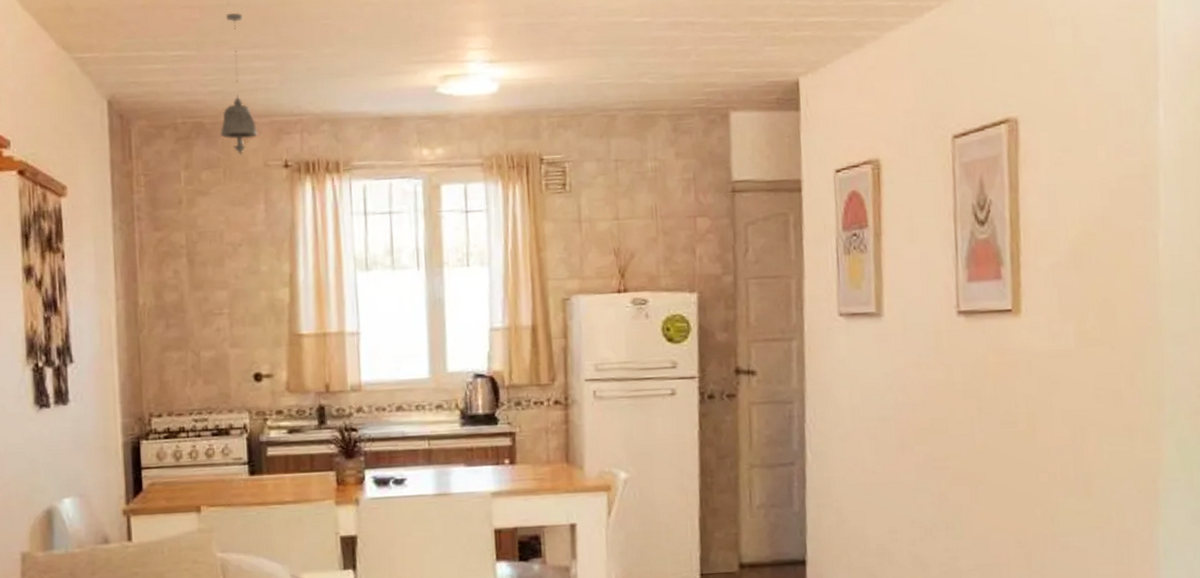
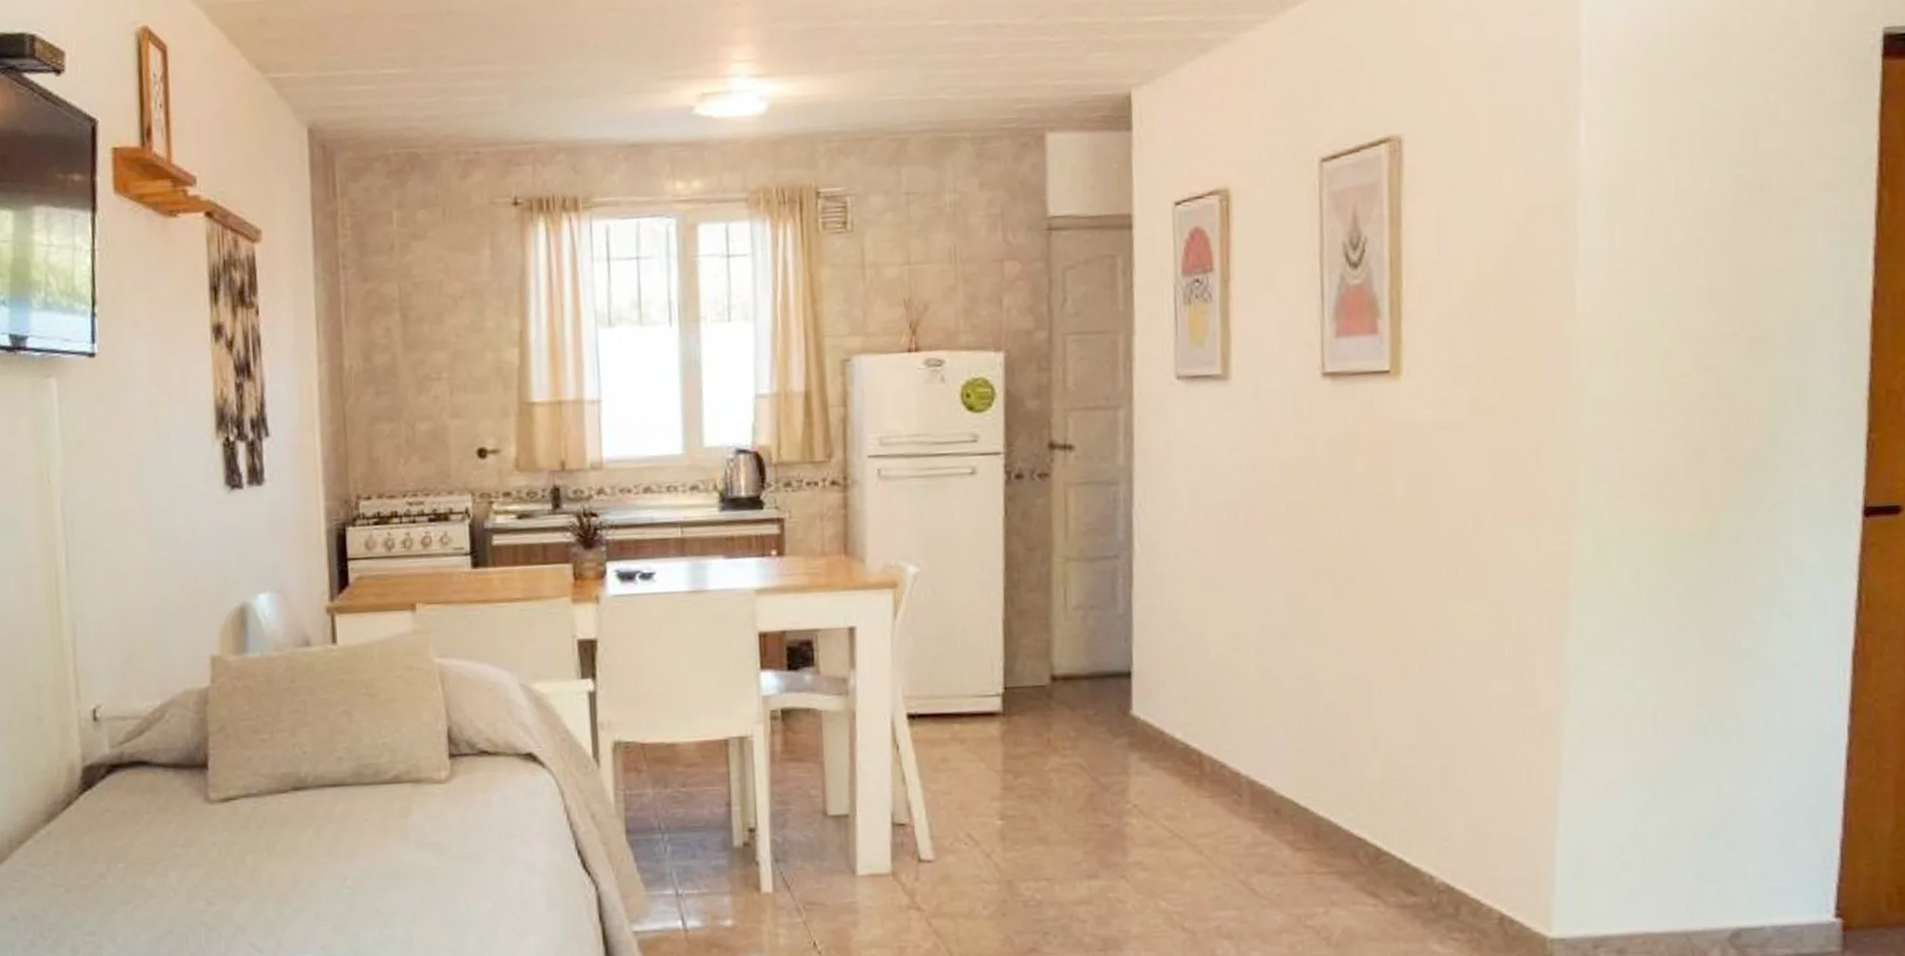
pendant light: present [219,12,257,155] -> none [438,22,482,191]

